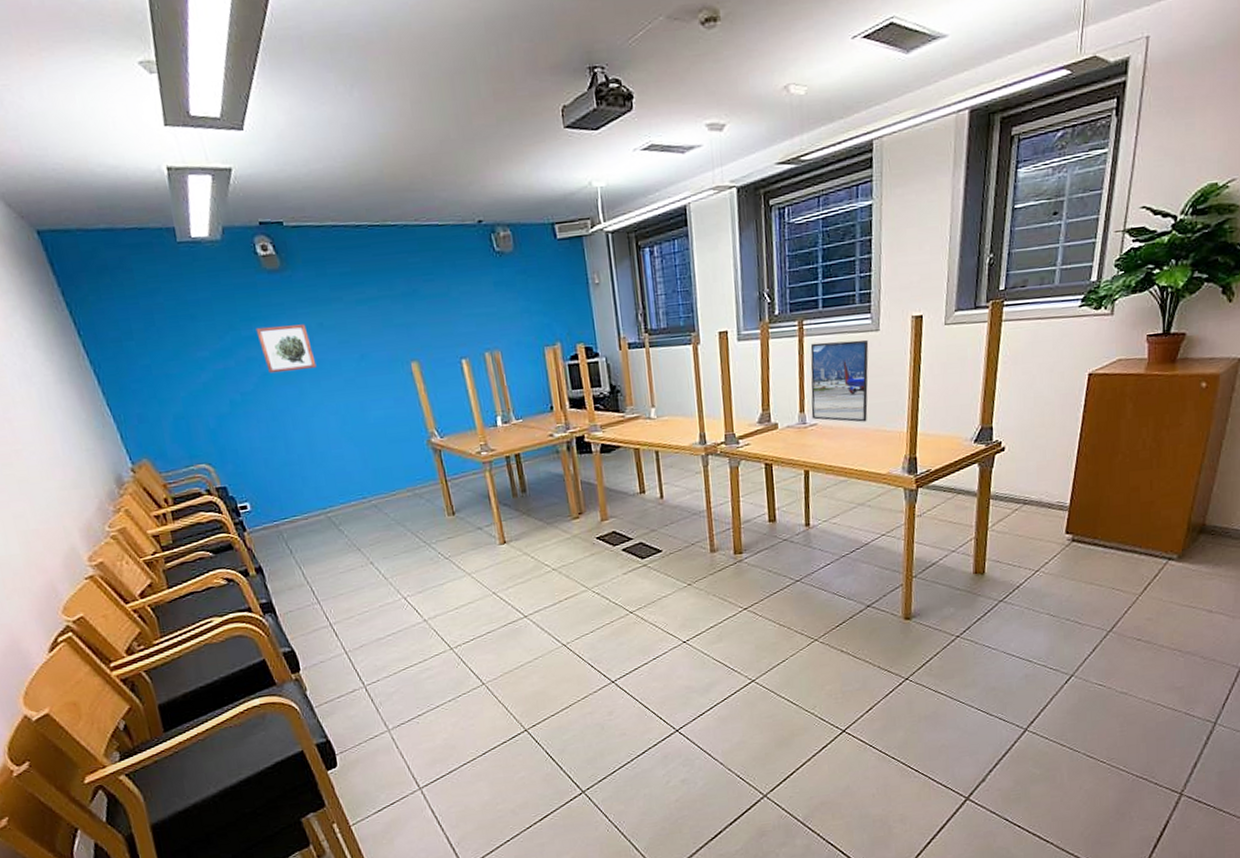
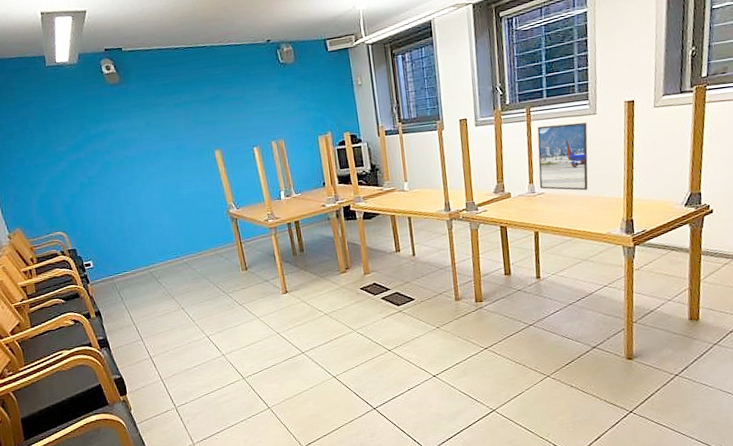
wall art: present [256,324,317,374] -> none [100,124,144,162]

